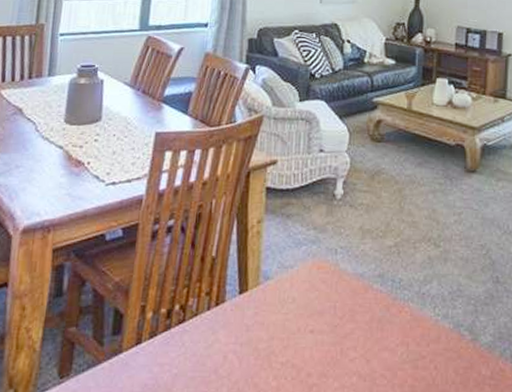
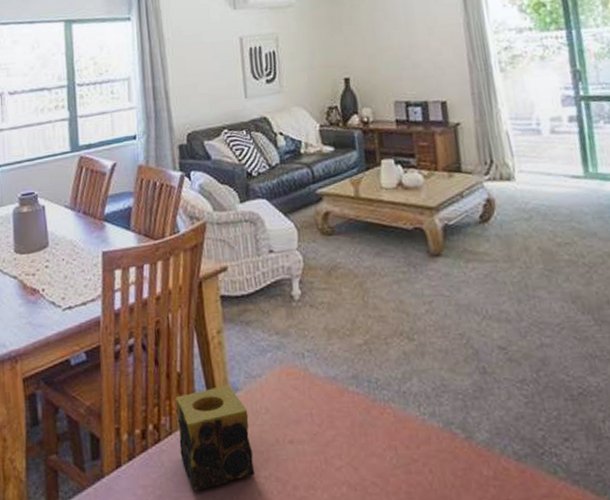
candle: none [202,273,275,371] -> present [175,385,255,490]

